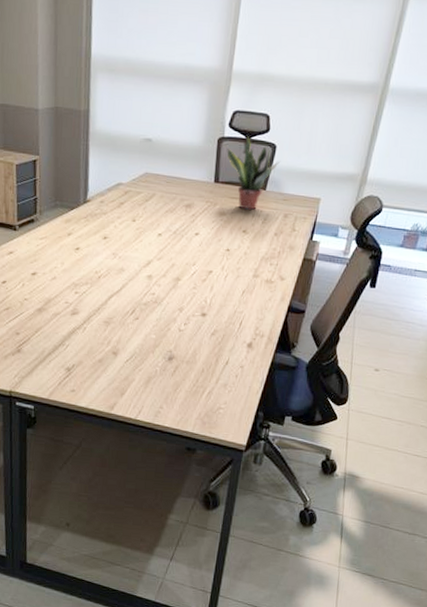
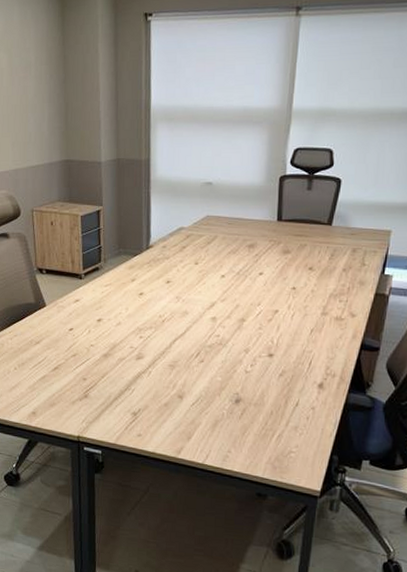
potted plant: present [227,136,281,210] -> none [289,172,347,246]

